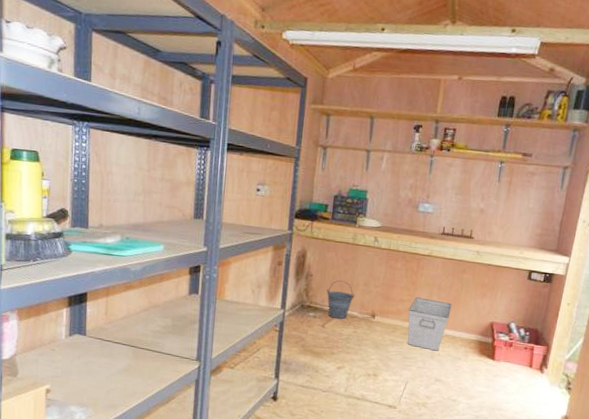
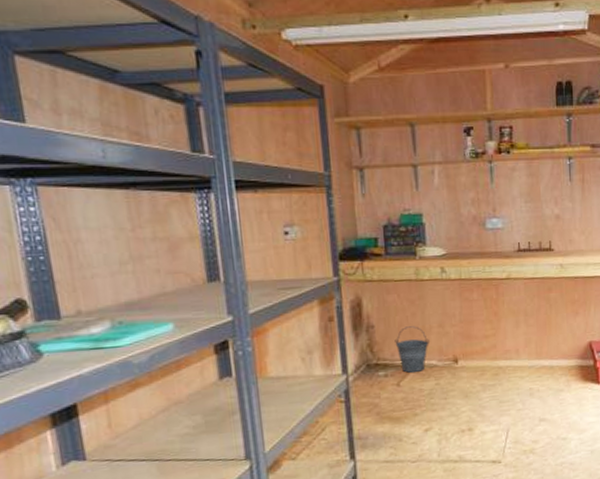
storage bin: present [407,297,452,351] -> none [495,328,543,387]

